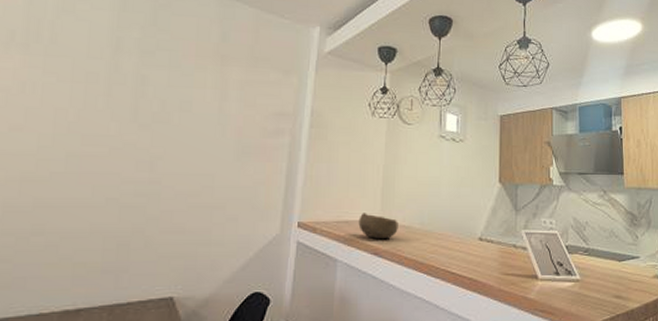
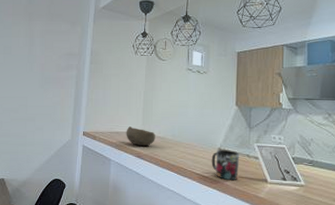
mug: none [470,240,504,280] -> present [211,150,239,181]

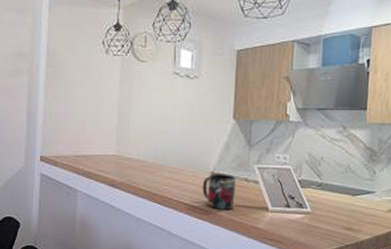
bowl: present [126,126,155,146] -> none [96,148,133,172]

